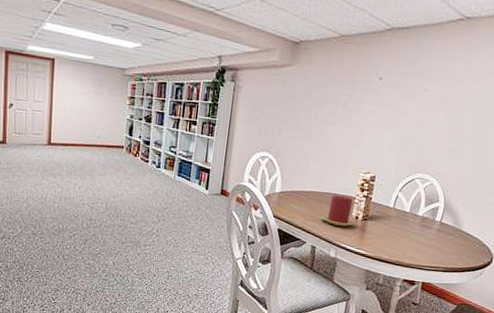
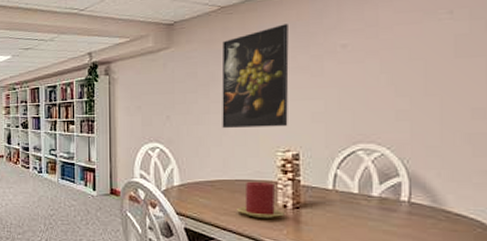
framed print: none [323,62,390,152] -> present [221,23,289,128]

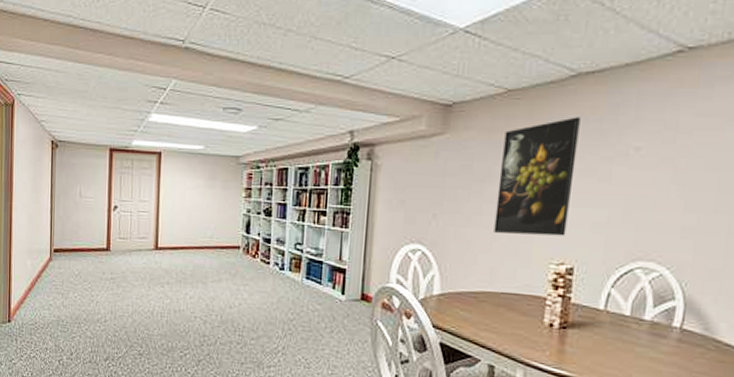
candle: present [237,181,285,218] -> none [499,295,550,337]

